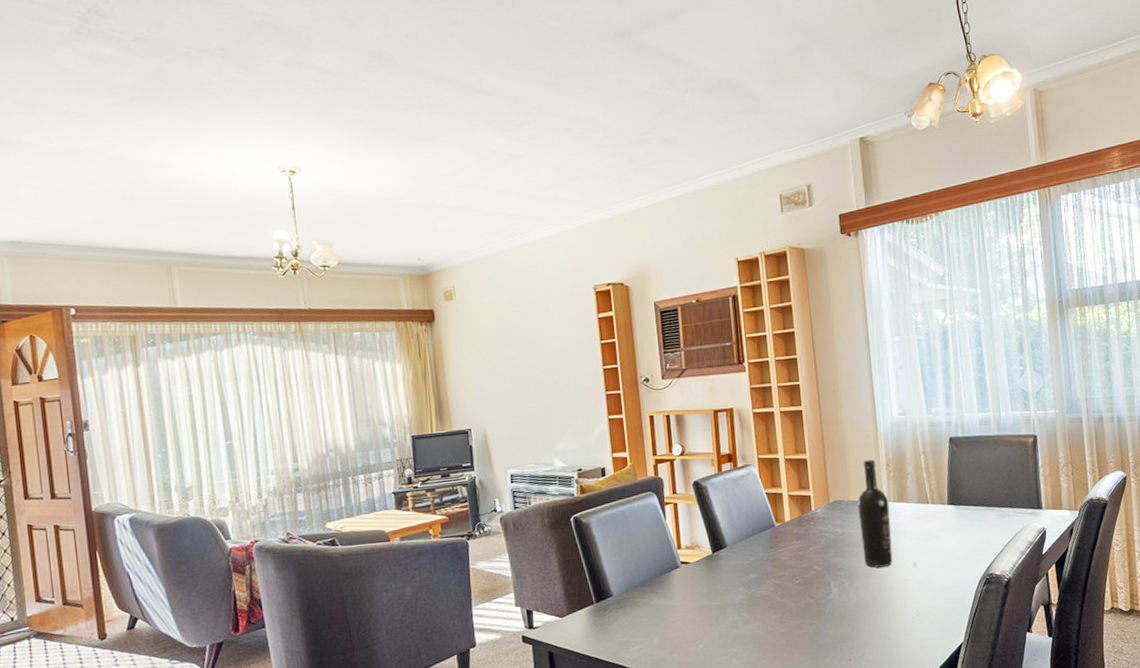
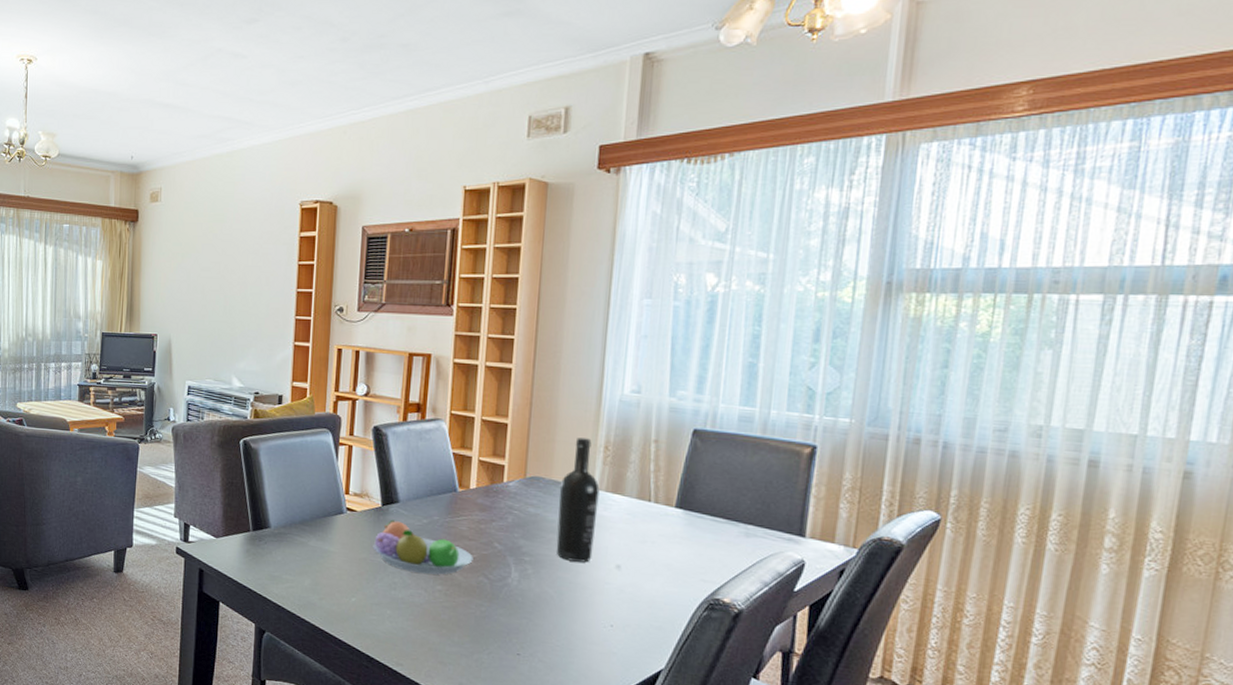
fruit bowl: none [710,563,799,608] -> present [373,519,473,575]

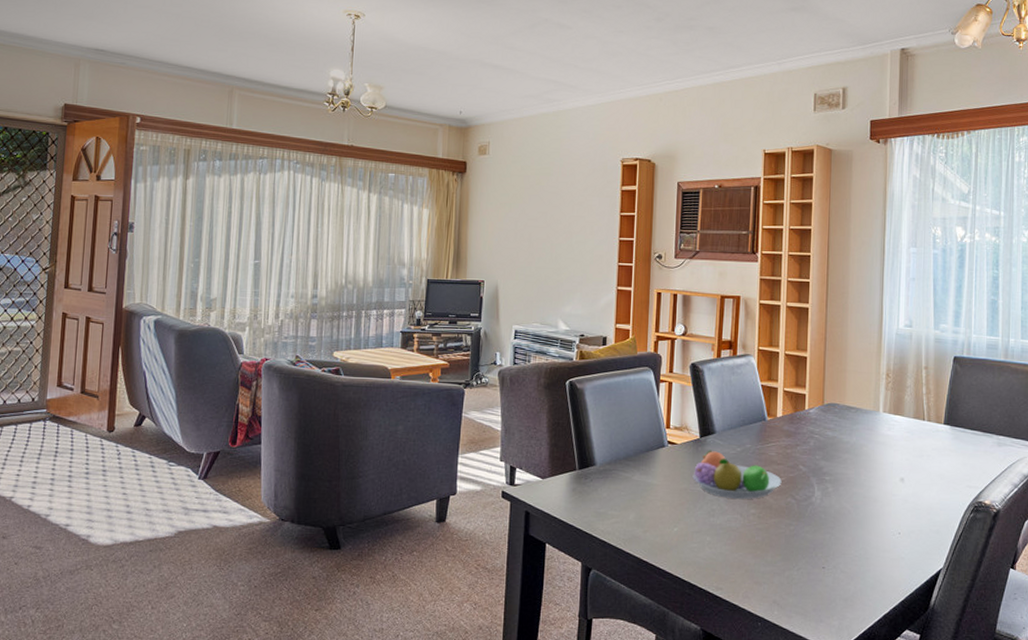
wine bottle: present [556,437,600,563] -> none [851,367,884,478]

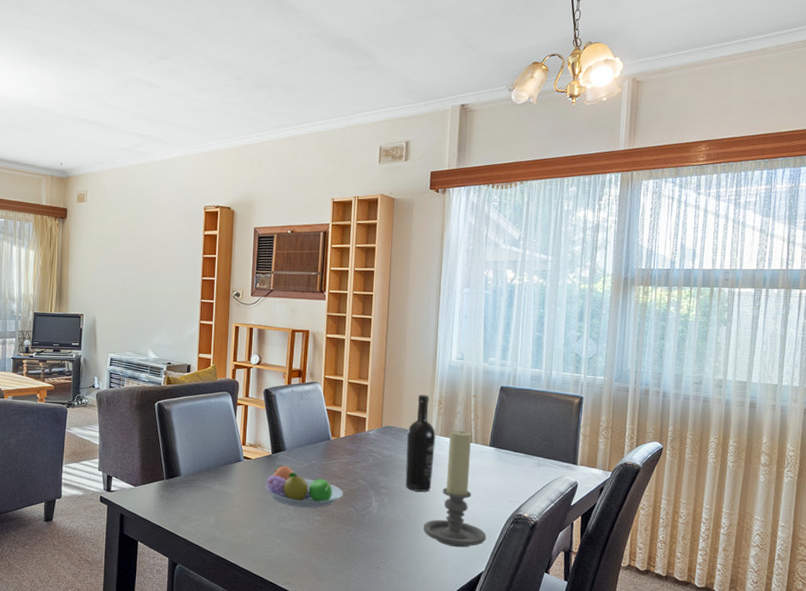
wine bottle: none [851,367,884,478] -> present [405,395,436,492]
candle holder: none [873,406,944,542] -> present [423,430,487,548]

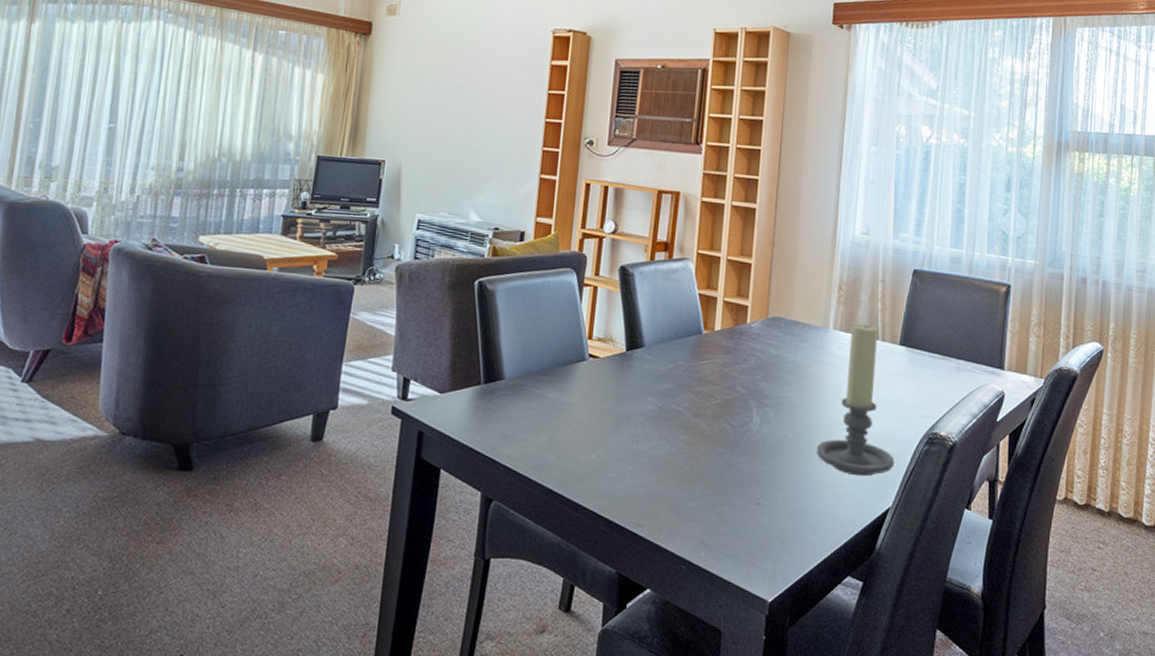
fruit bowl: present [265,464,343,508] -> none [615,365,717,424]
wine bottle: present [405,395,436,492] -> none [795,278,835,403]

